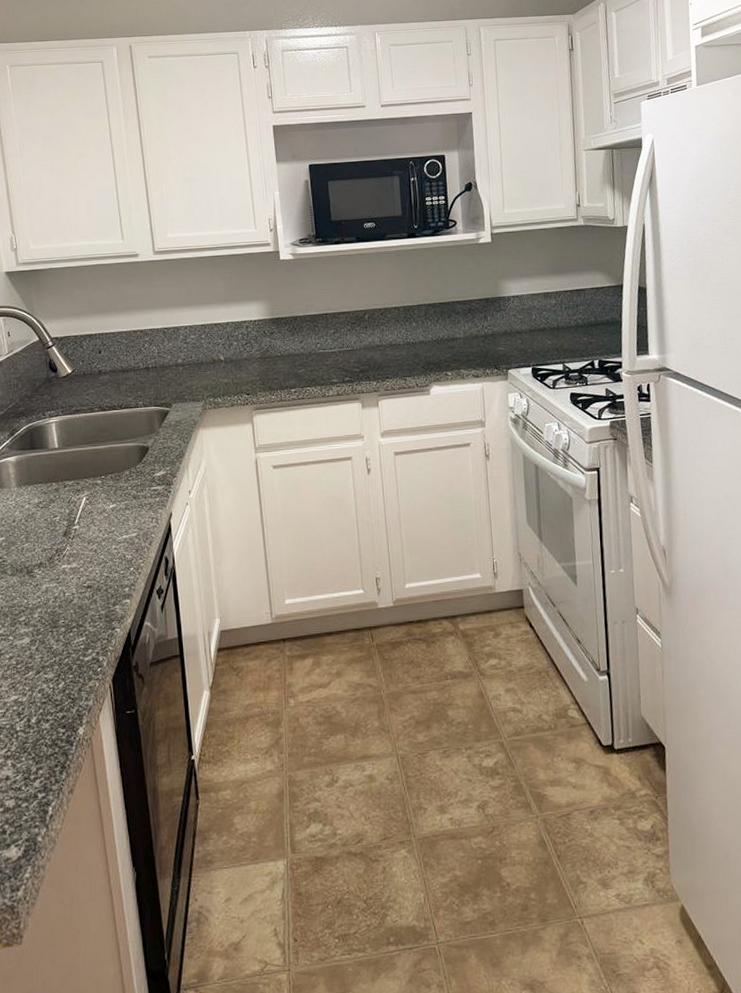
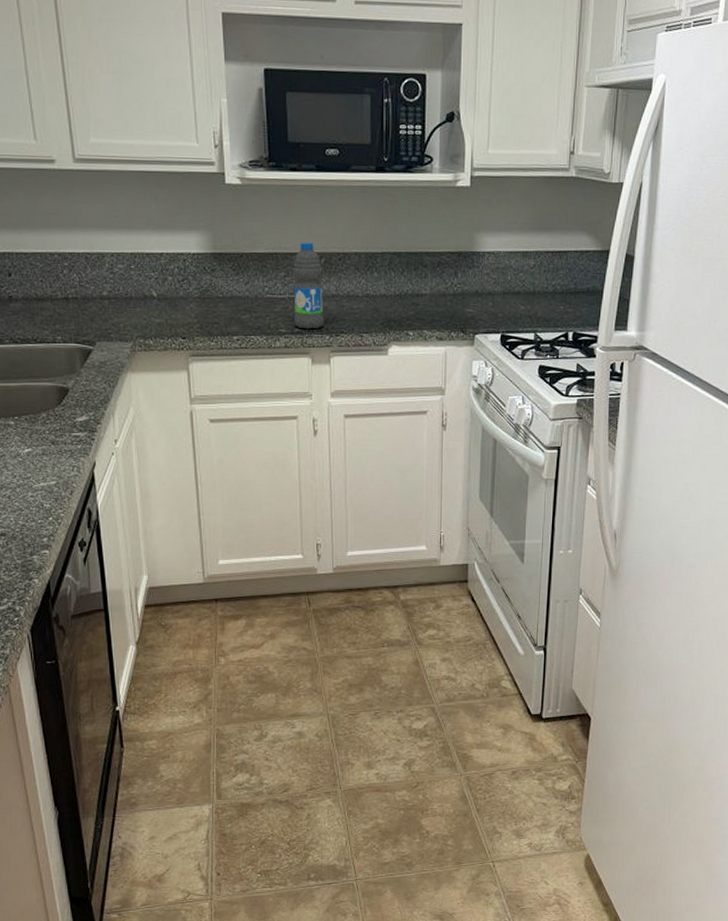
water bottle: none [340,302,371,378] -> present [292,242,324,330]

